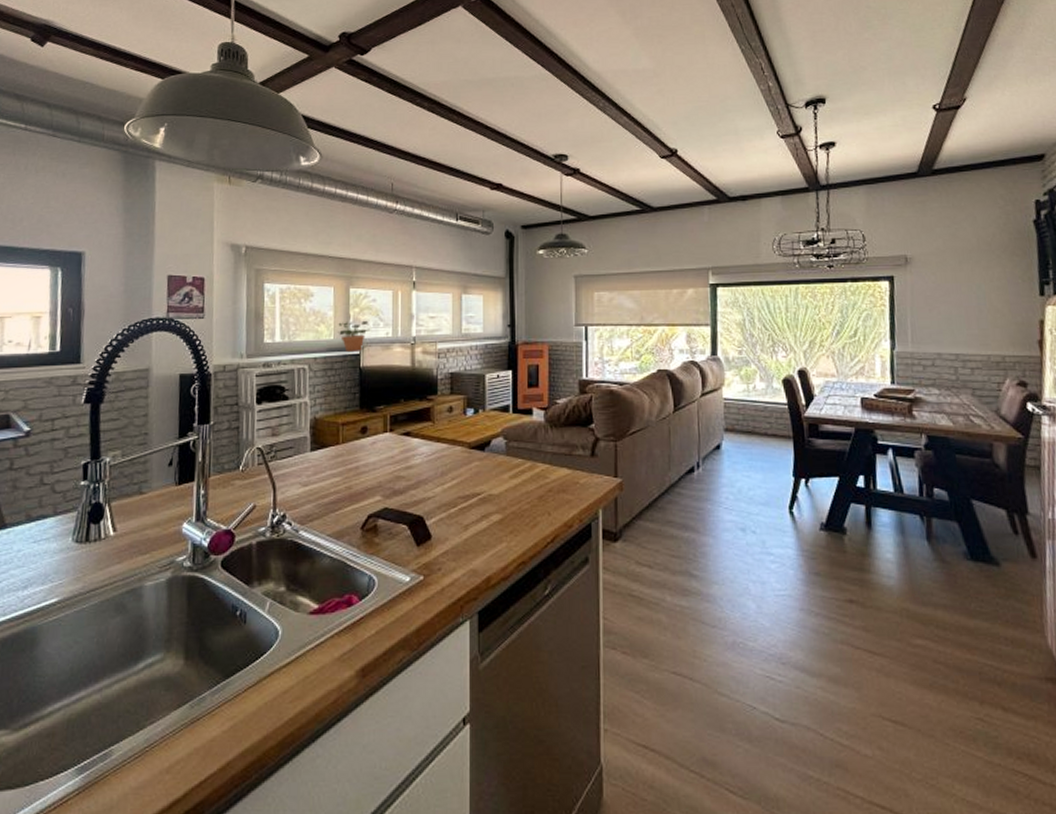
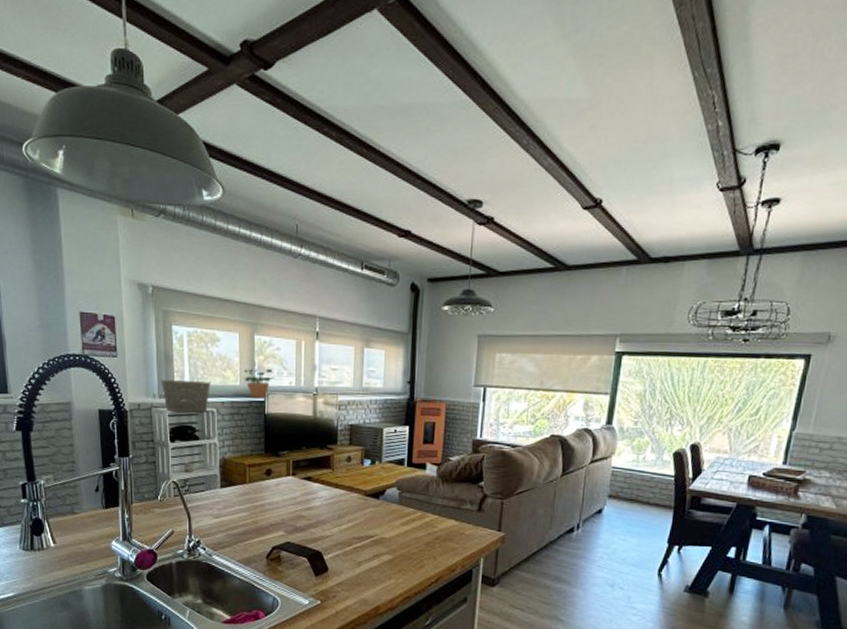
basket: none [248,337,304,371] -> present [159,378,212,413]

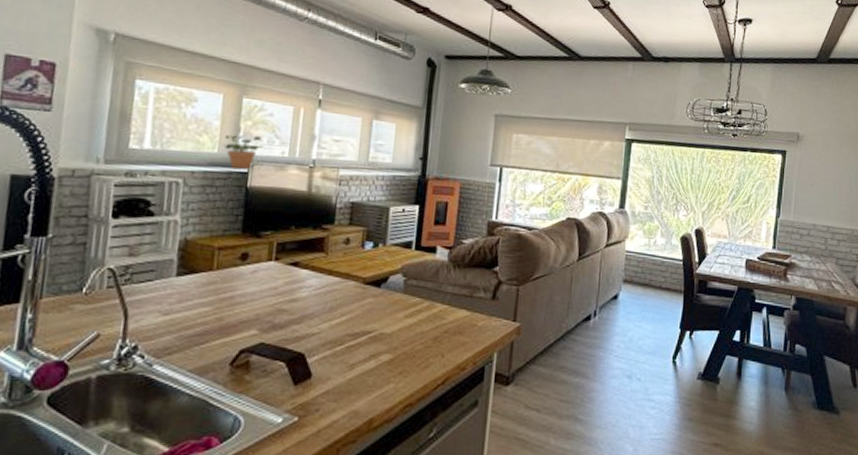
basket: present [159,378,212,413] -> none [108,140,181,184]

